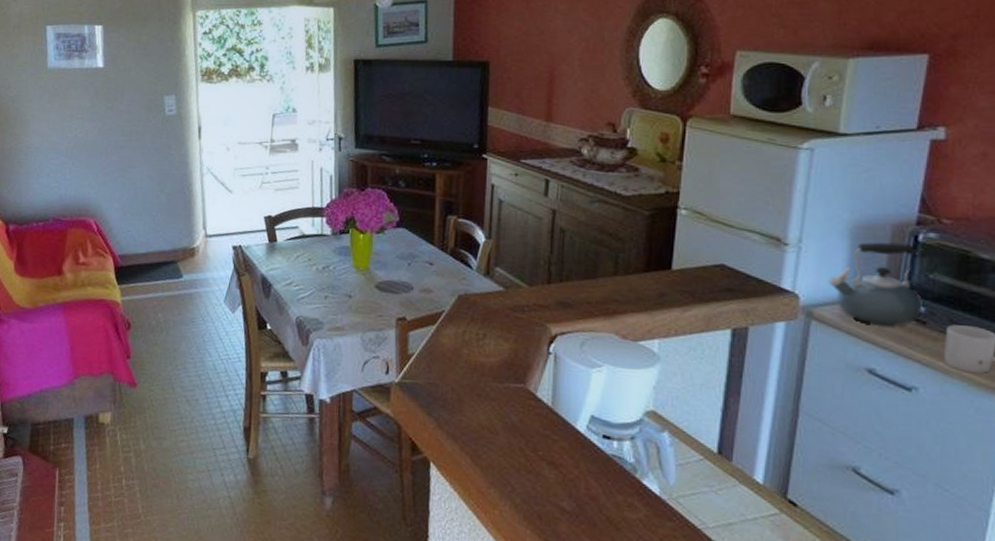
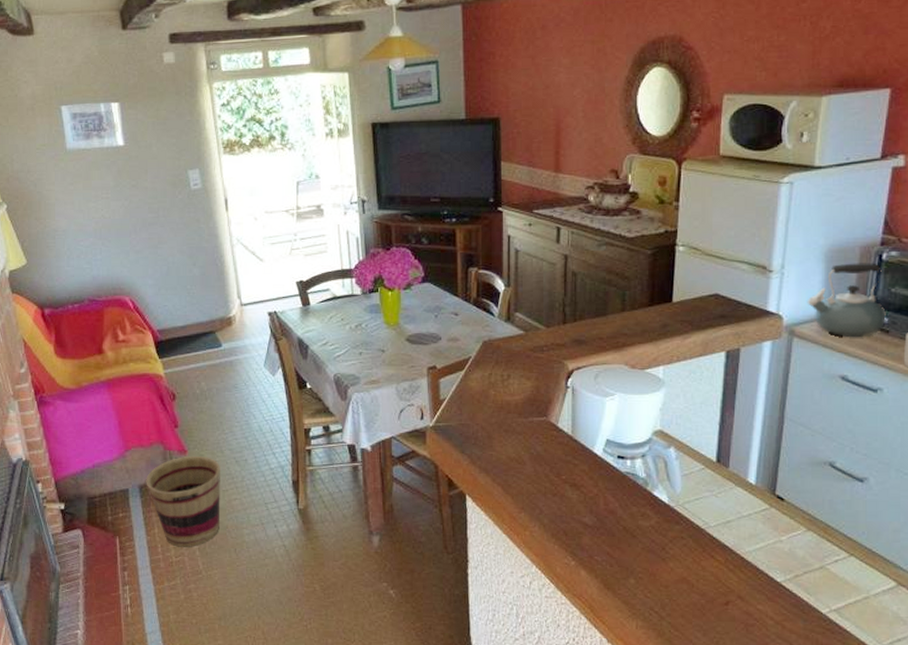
basket: none [92,389,170,488] -> present [146,455,220,547]

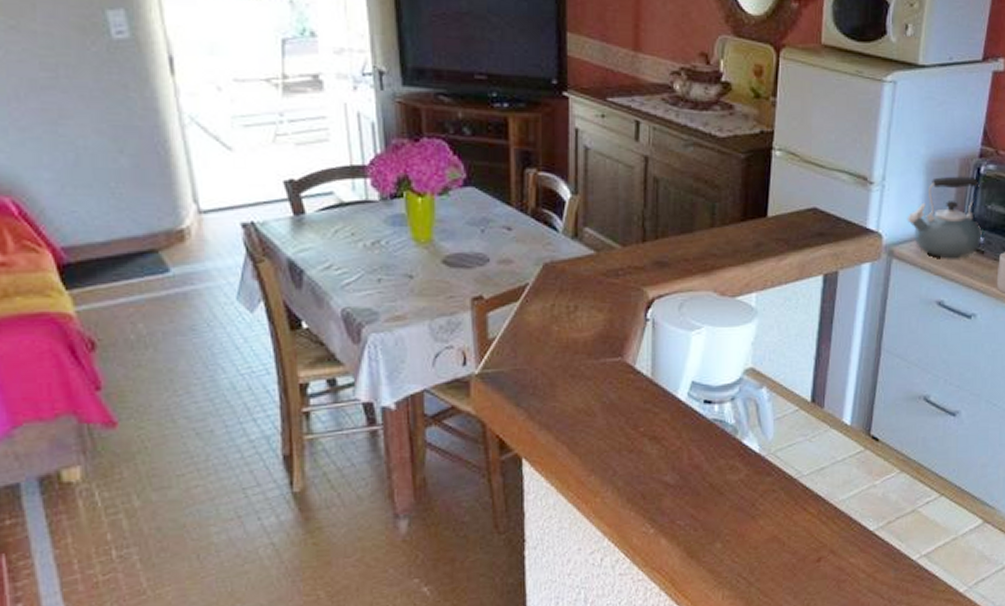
basket: present [146,455,220,547] -> none [49,428,173,560]

